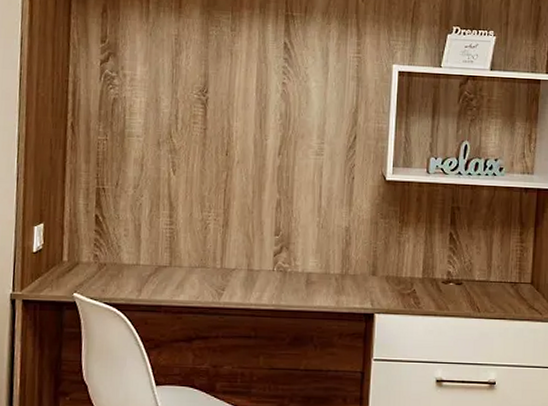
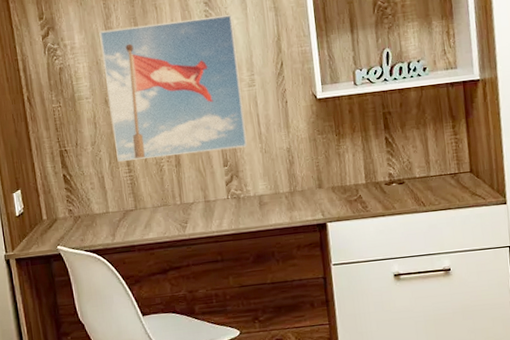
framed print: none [159,67,311,219] -> present [99,15,248,162]

